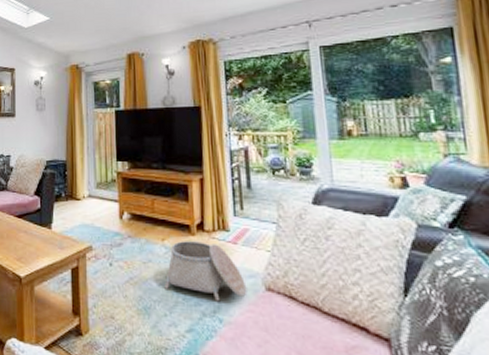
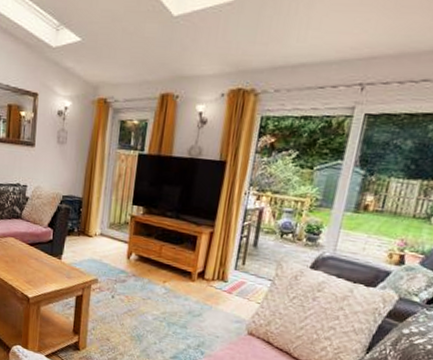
basket: present [164,241,247,302] -> none [158,285,232,338]

